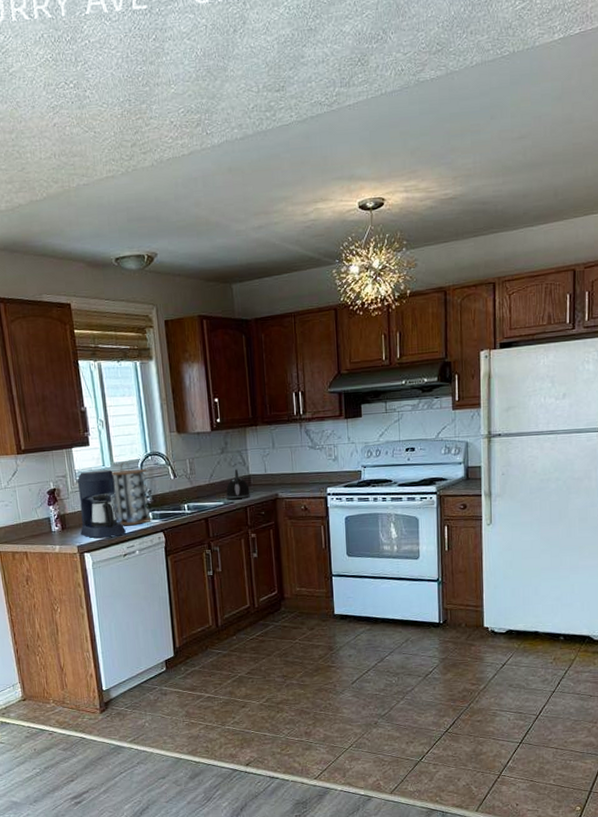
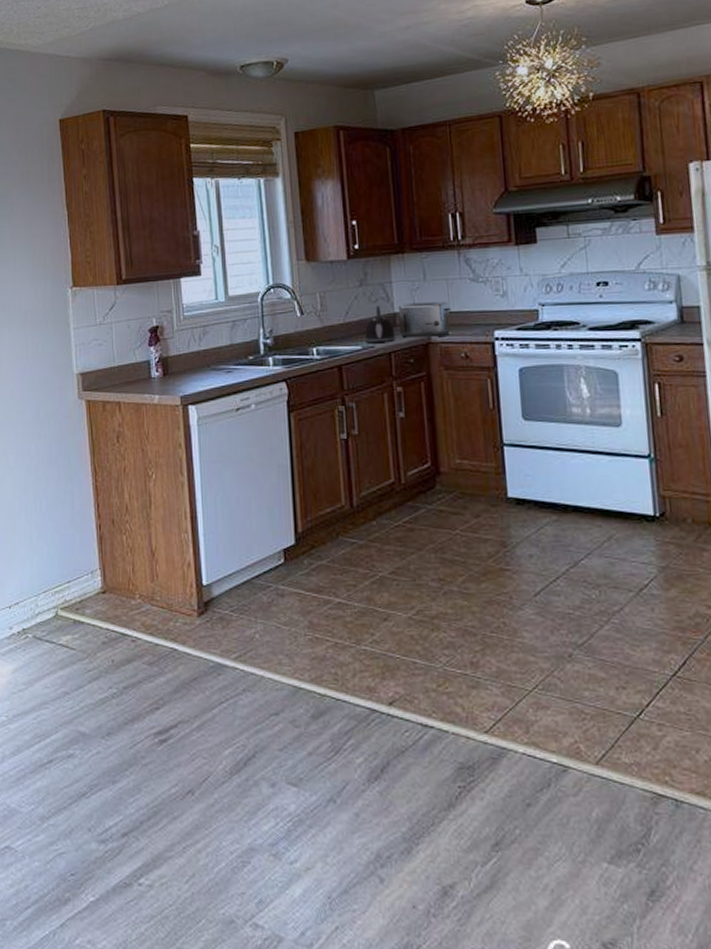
coffee maker: present [77,469,127,539] -> none [184,304,241,388]
spice rack: present [110,461,152,526] -> none [222,294,273,374]
toaster: none [252,465,295,495] -> present [398,301,452,338]

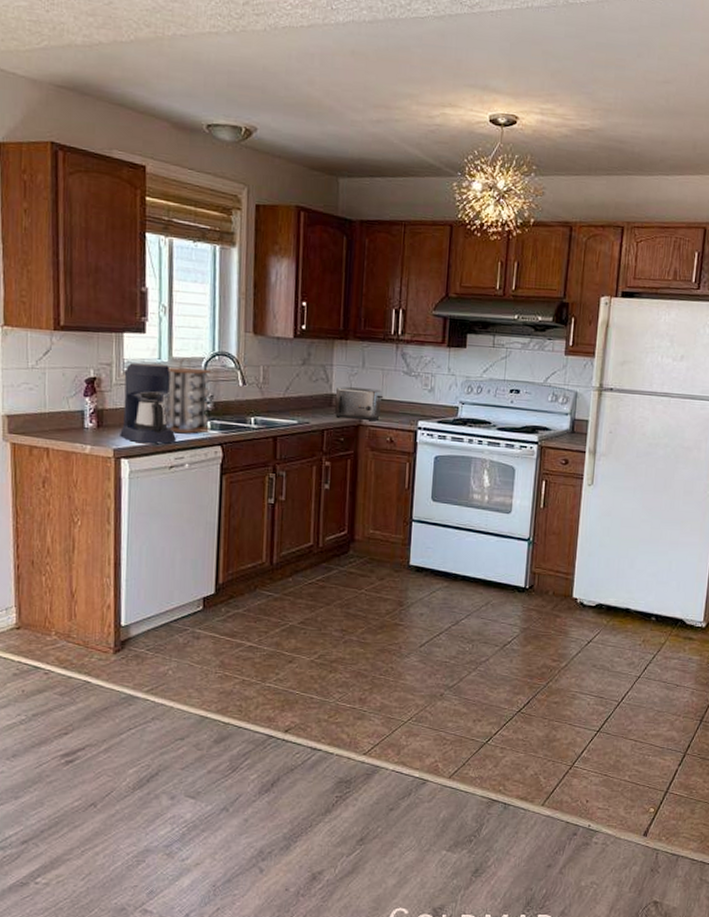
coffee maker: none [184,304,241,388] -> present [120,362,177,444]
spice rack: none [222,294,273,374] -> present [162,357,212,434]
kettle: present [365,305,395,344] -> none [302,385,330,421]

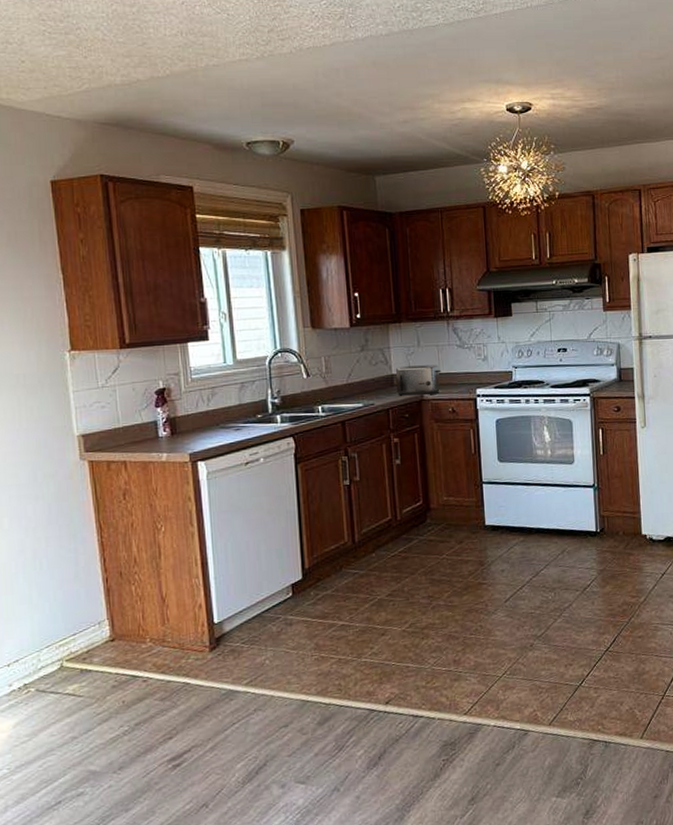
coffee maker: present [120,362,177,444] -> none [192,367,250,445]
spice rack: present [162,357,212,434] -> none [231,358,281,431]

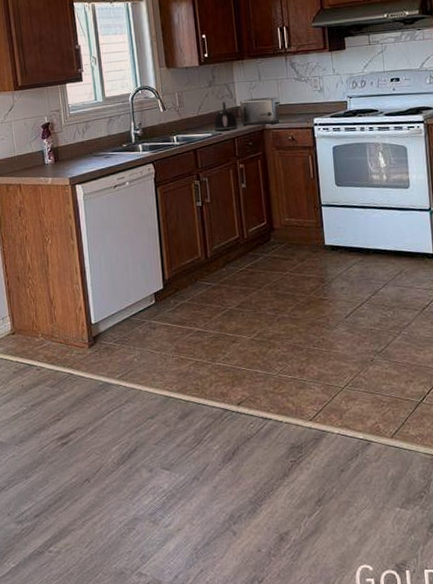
kettle: none [366,368,393,402] -> present [214,101,238,132]

